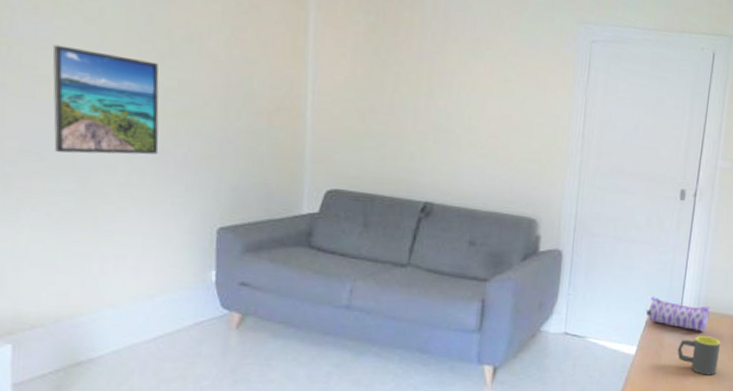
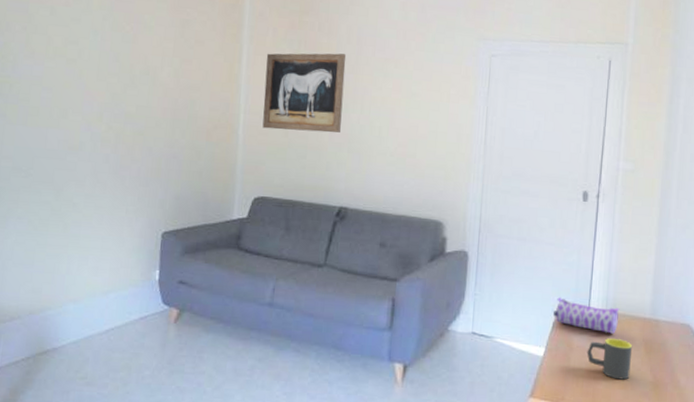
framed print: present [52,44,159,155] -> none [38,81,122,170]
wall art: none [334,24,432,120] -> present [262,53,347,133]

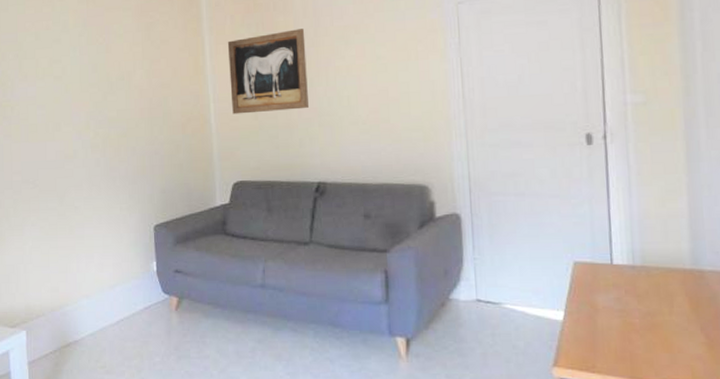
pencil case: present [552,297,620,334] -> none [568,254,651,290]
mug: present [587,338,633,380] -> none [616,296,675,342]

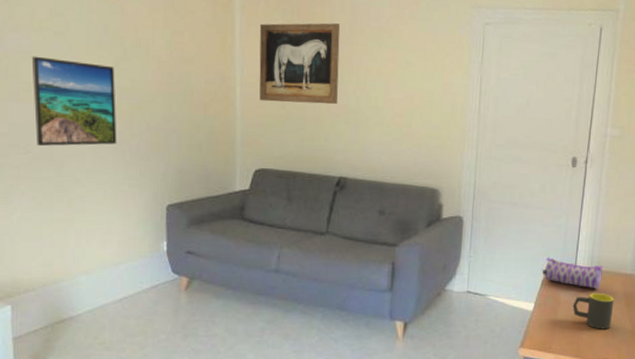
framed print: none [37,100,108,180] -> present [31,56,117,147]
pencil case: none [568,254,651,290] -> present [542,257,604,289]
mug: none [616,296,675,342] -> present [572,293,615,330]

